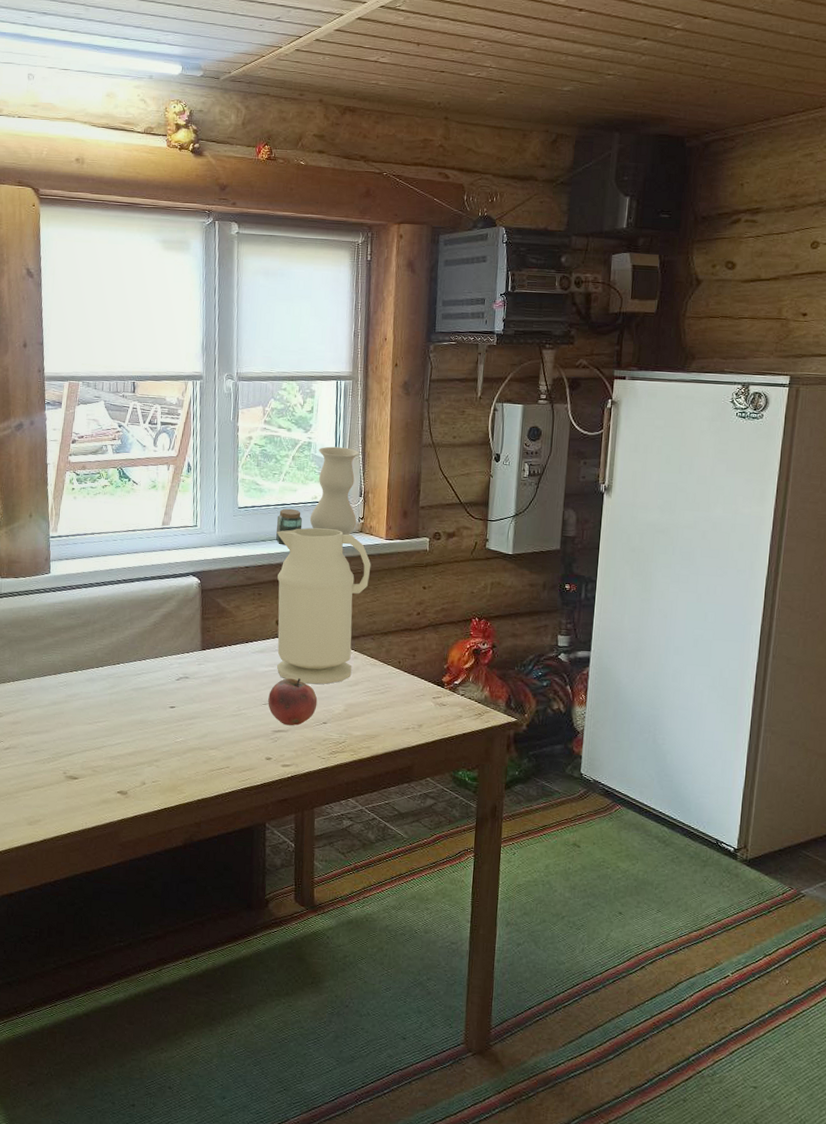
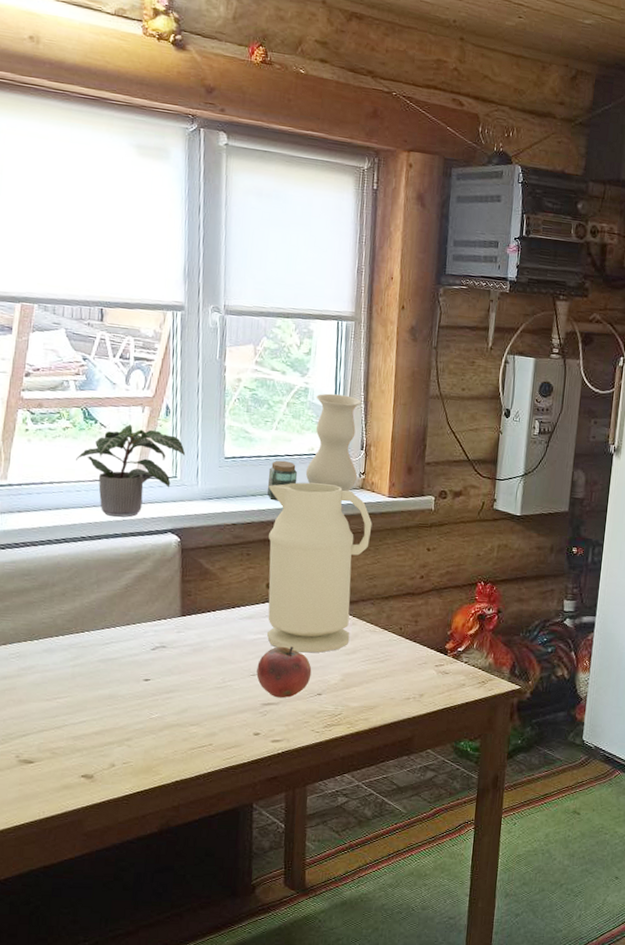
potted plant: none [113,481,205,563] -> present [76,424,186,517]

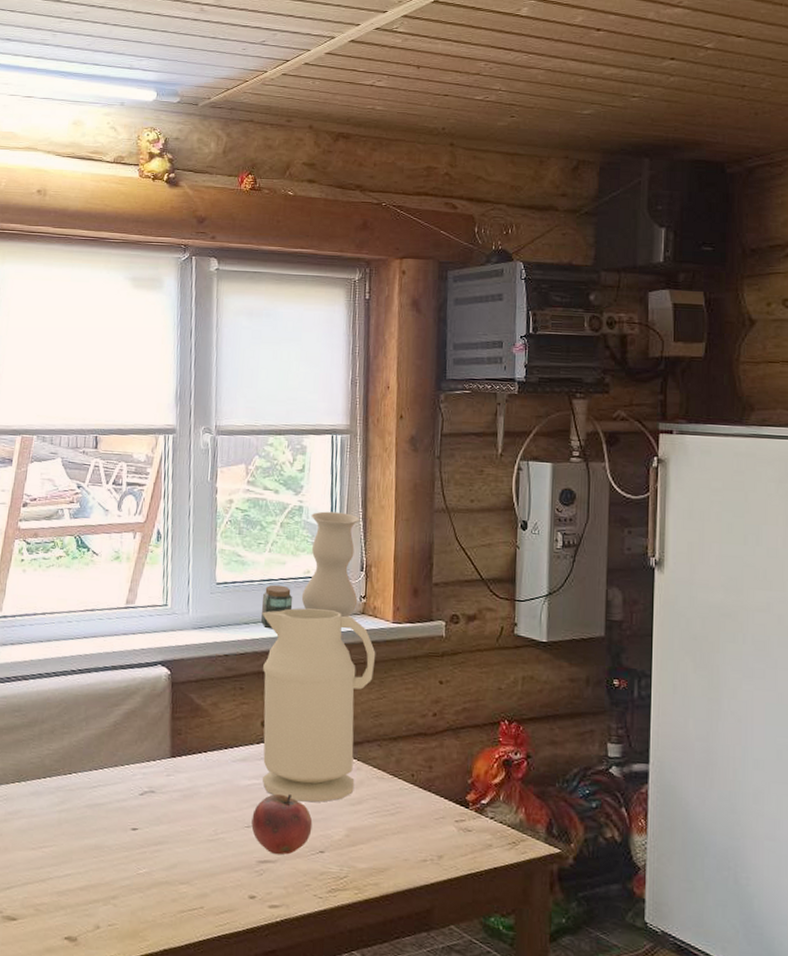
potted plant: present [76,424,186,517] -> none [68,551,177,649]

